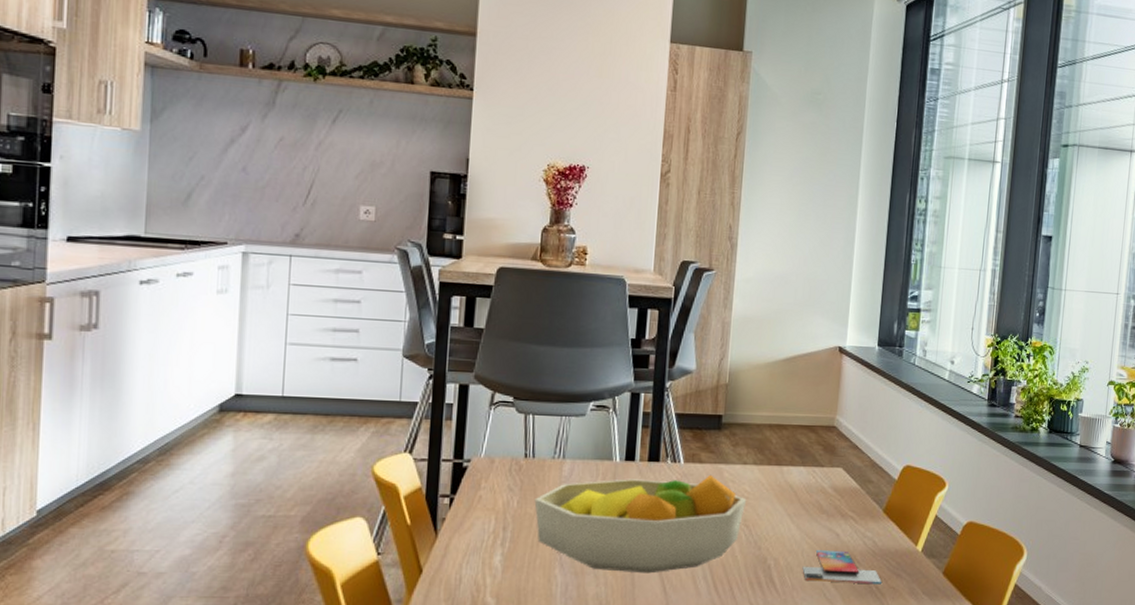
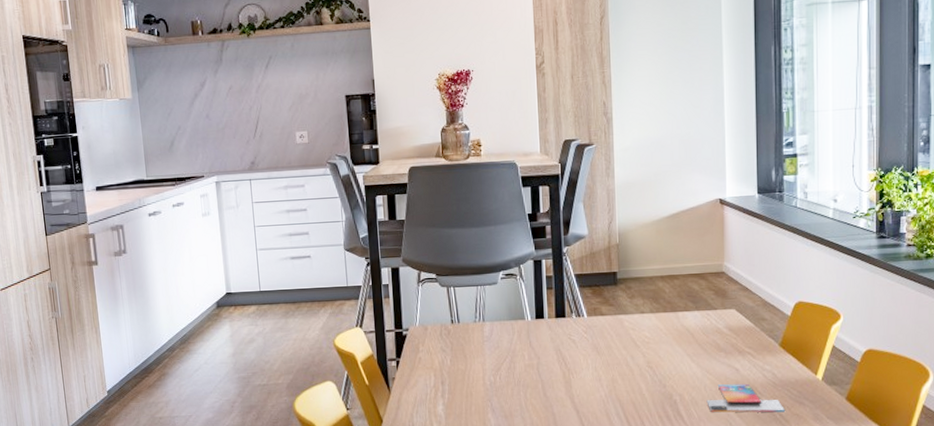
fruit bowl: present [534,474,747,574] -> none [464,325,648,414]

